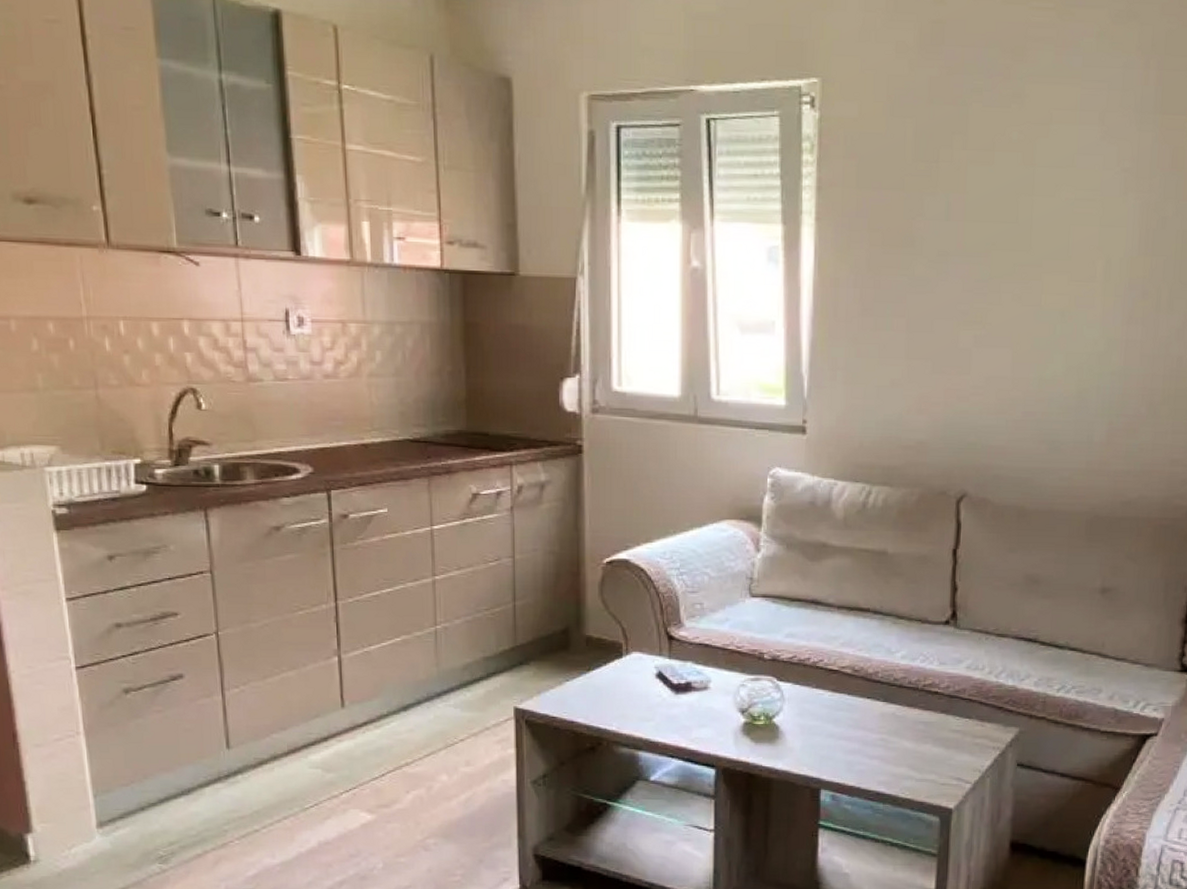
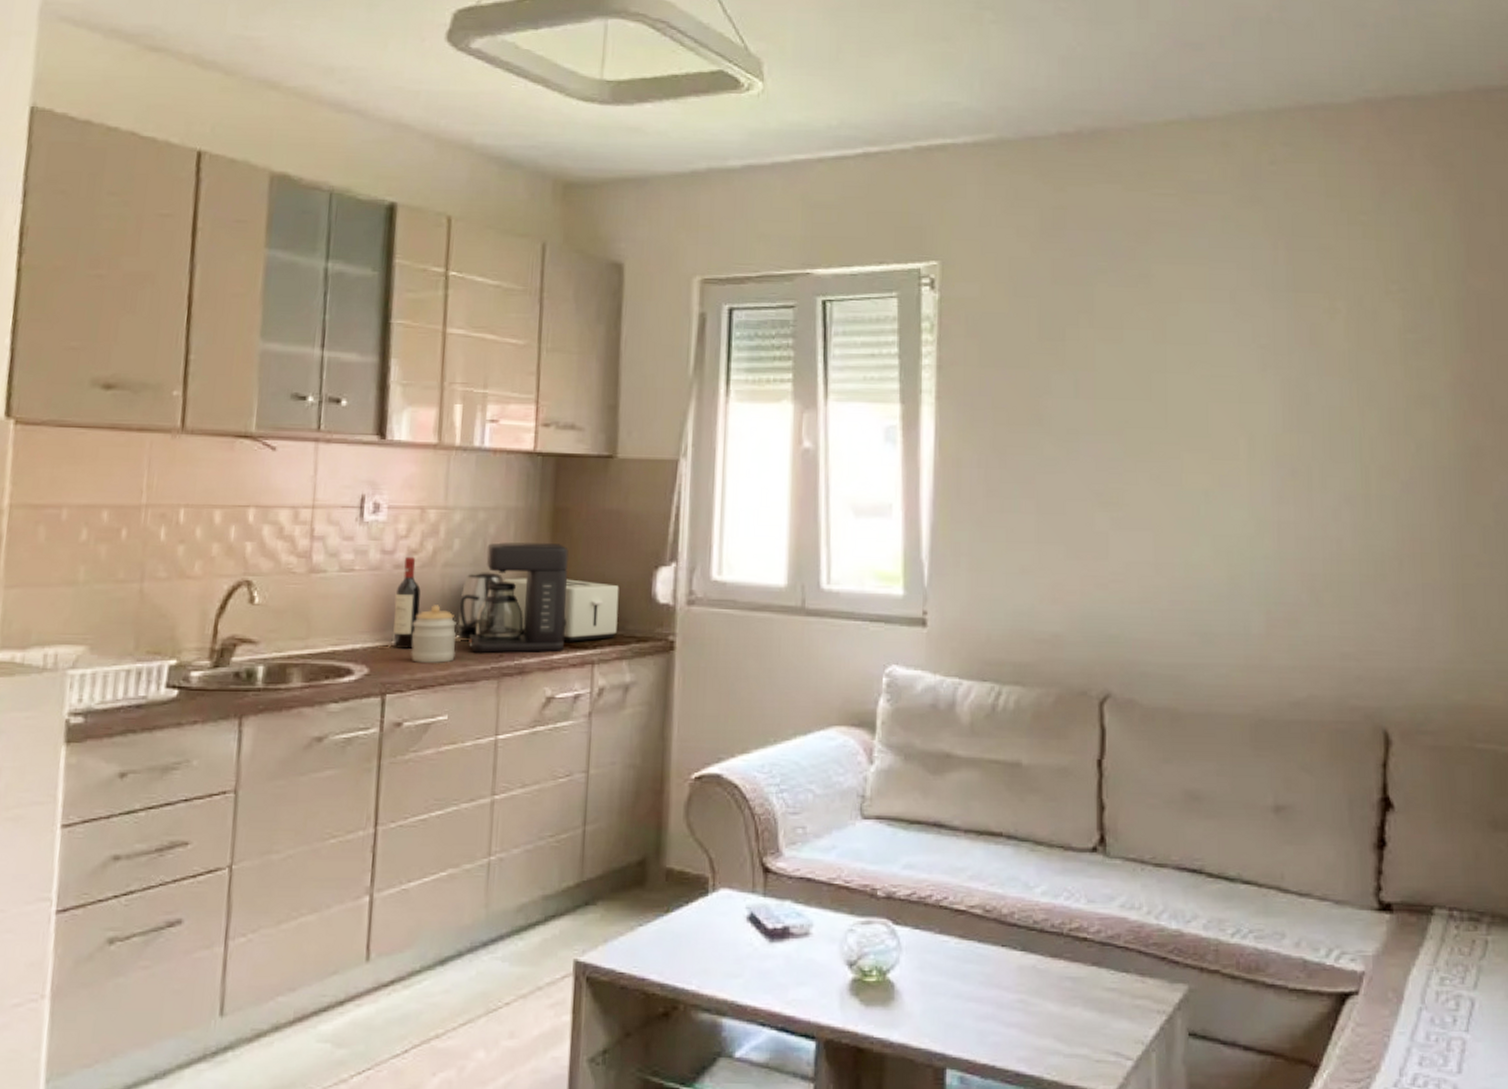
wine bottle: none [328,367,352,450] -> present [392,556,422,649]
jar: none [346,411,388,464] -> present [411,605,457,664]
coffee maker: none [387,355,484,456] -> present [459,542,569,654]
kettle: none [387,381,425,443] -> present [457,572,504,640]
toaster: none [423,387,530,446] -> present [502,578,619,642]

